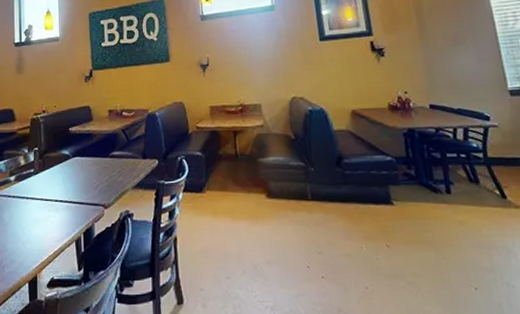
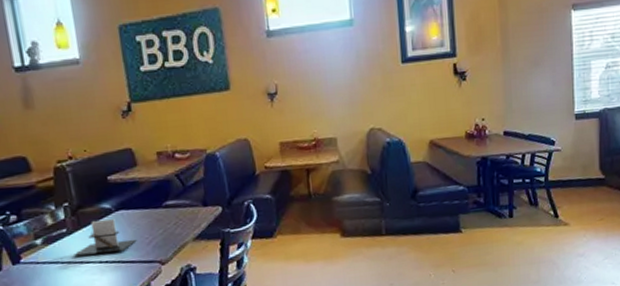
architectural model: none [37,164,86,194] -> present [74,219,137,256]

